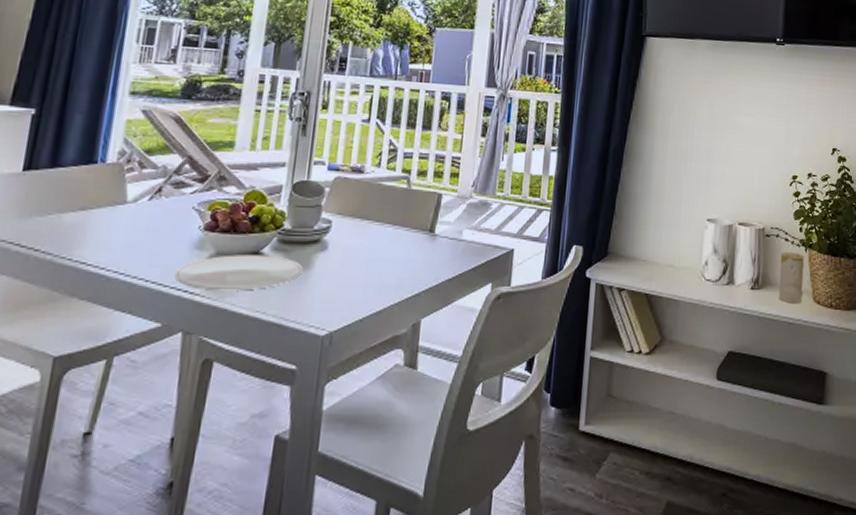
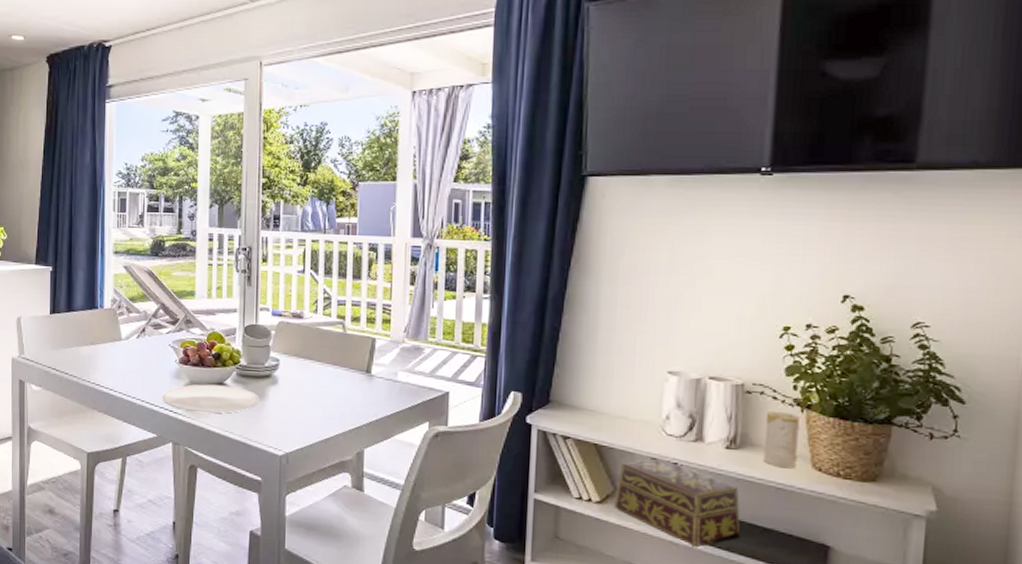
decorative box: none [661,304,762,389] -> present [614,458,741,548]

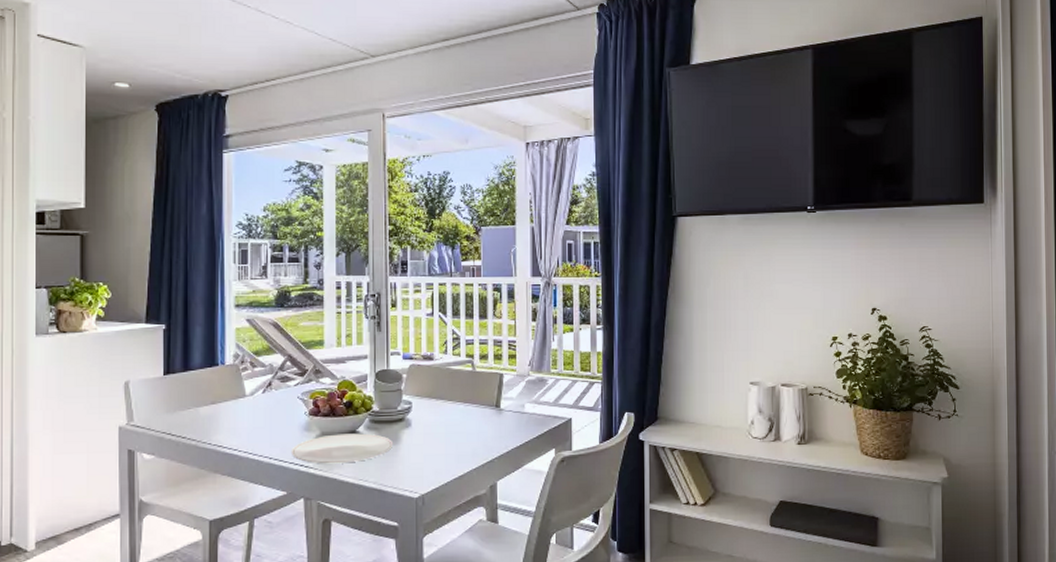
decorative box: present [614,458,741,548] -> none [715,459,814,534]
candle: present [763,411,800,469] -> none [825,408,850,456]

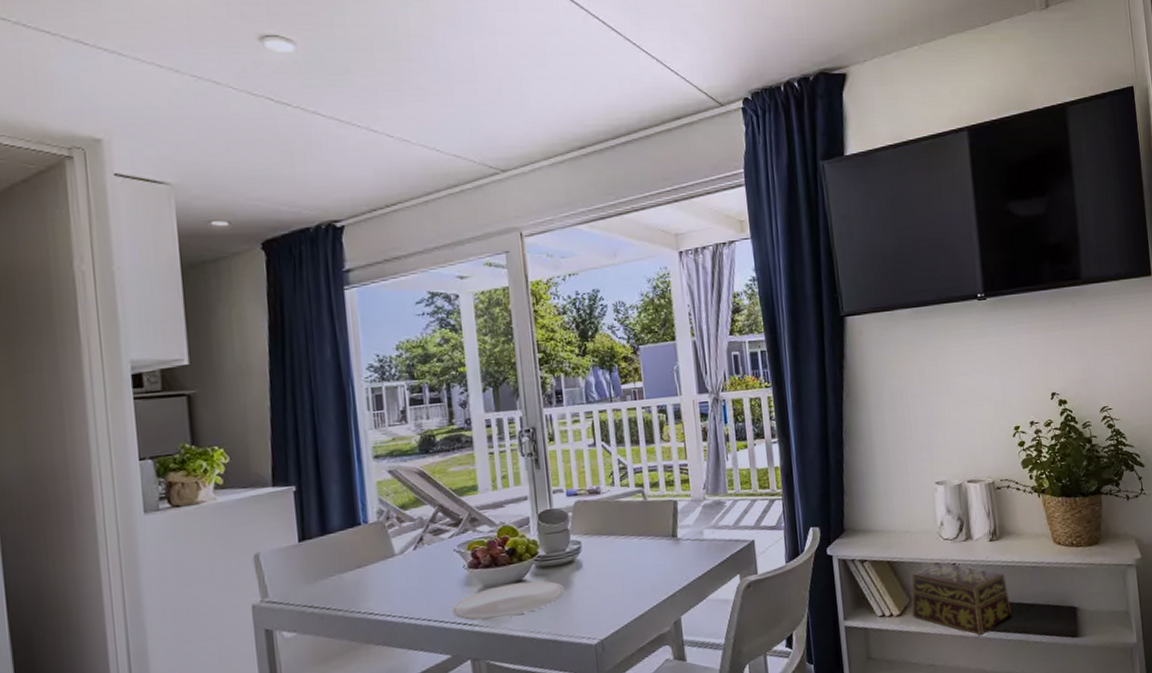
decorative box: none [715,459,814,534] -> present [911,562,1013,636]

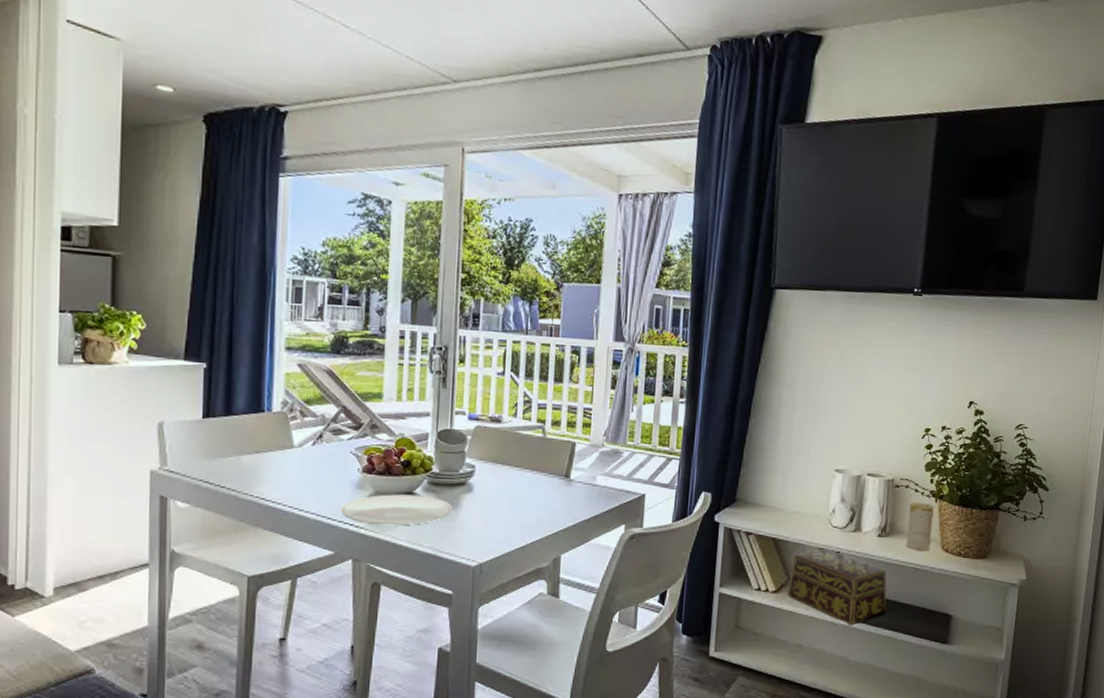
candle: none [1015,499,1043,549] -> present [905,502,934,551]

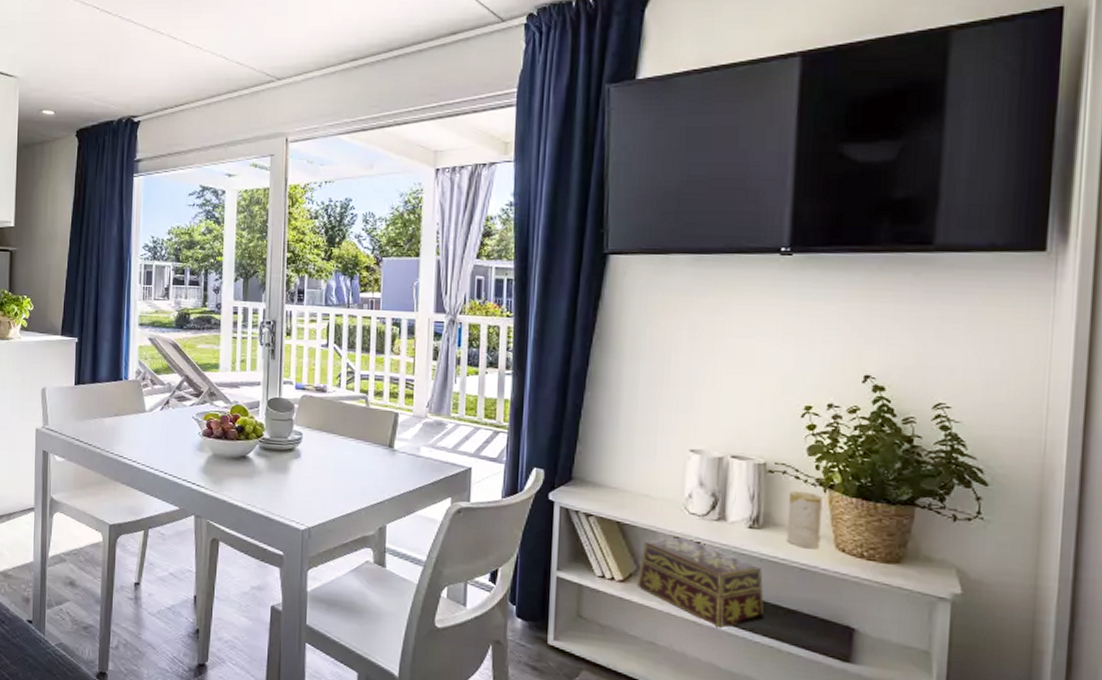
plate: present [340,494,453,526] -> none [184,457,283,487]

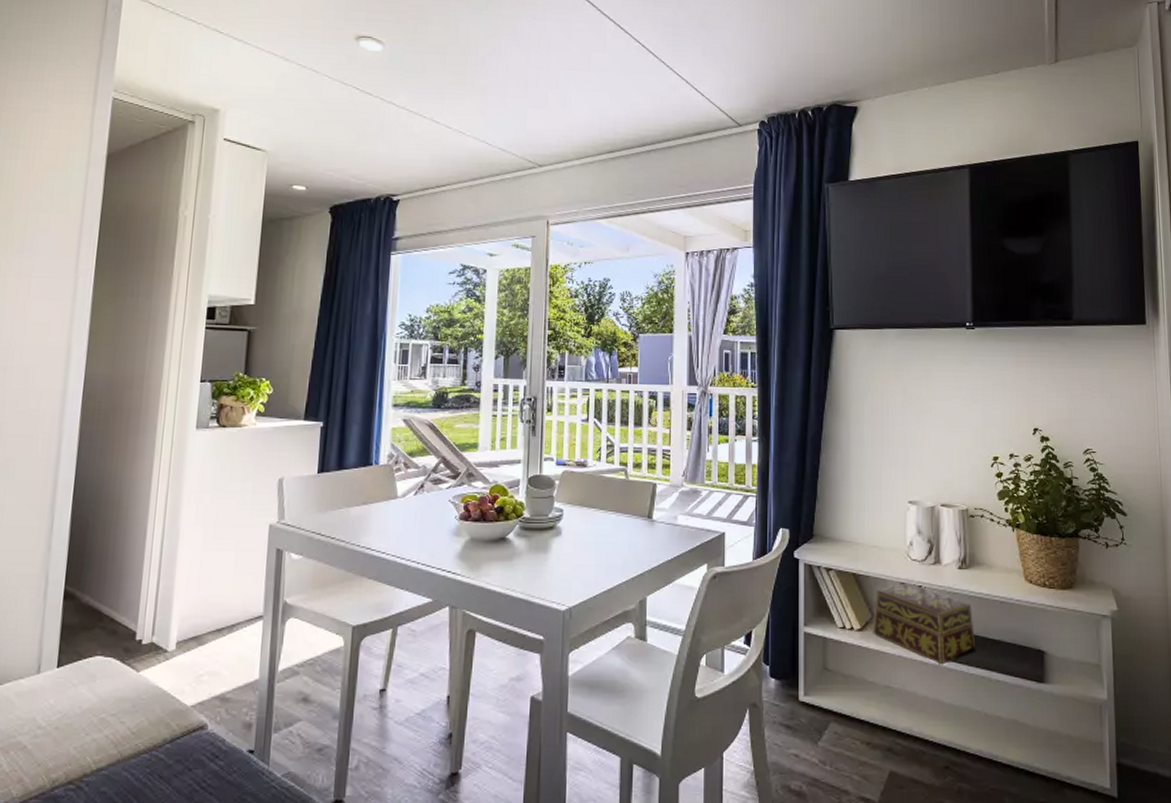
candle: present [786,490,822,550] -> none [987,531,1013,583]

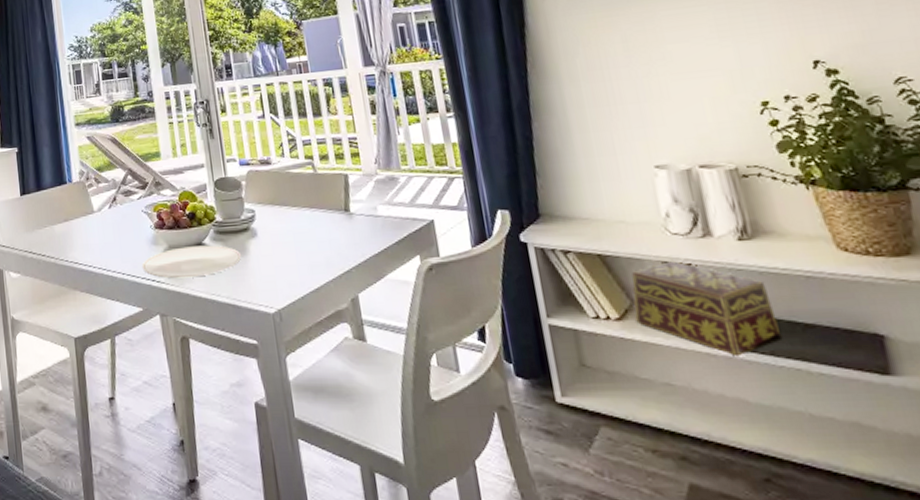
plate: none [439,540,543,571] -> present [141,245,242,279]

